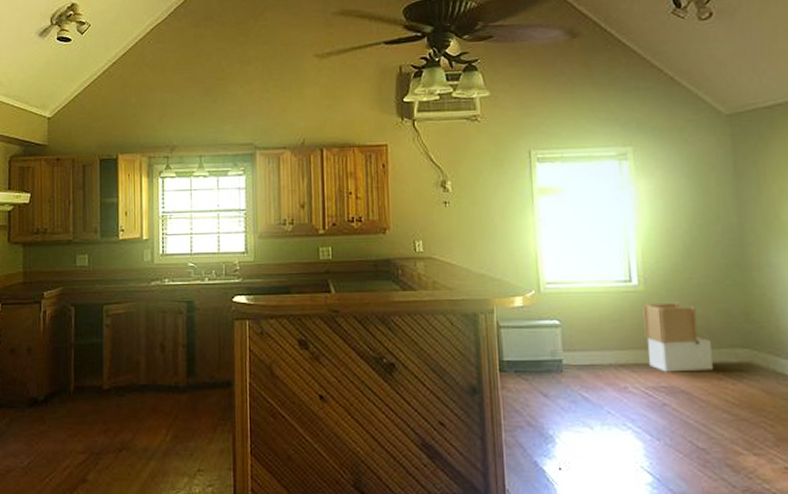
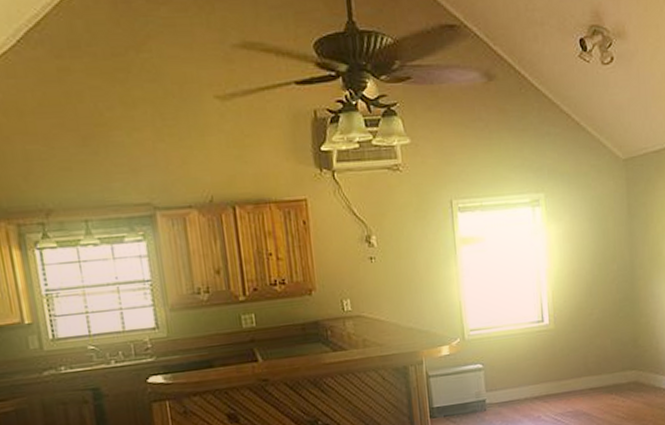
kitchen cabinet: present [642,302,714,372] -> none [553,336,609,399]

